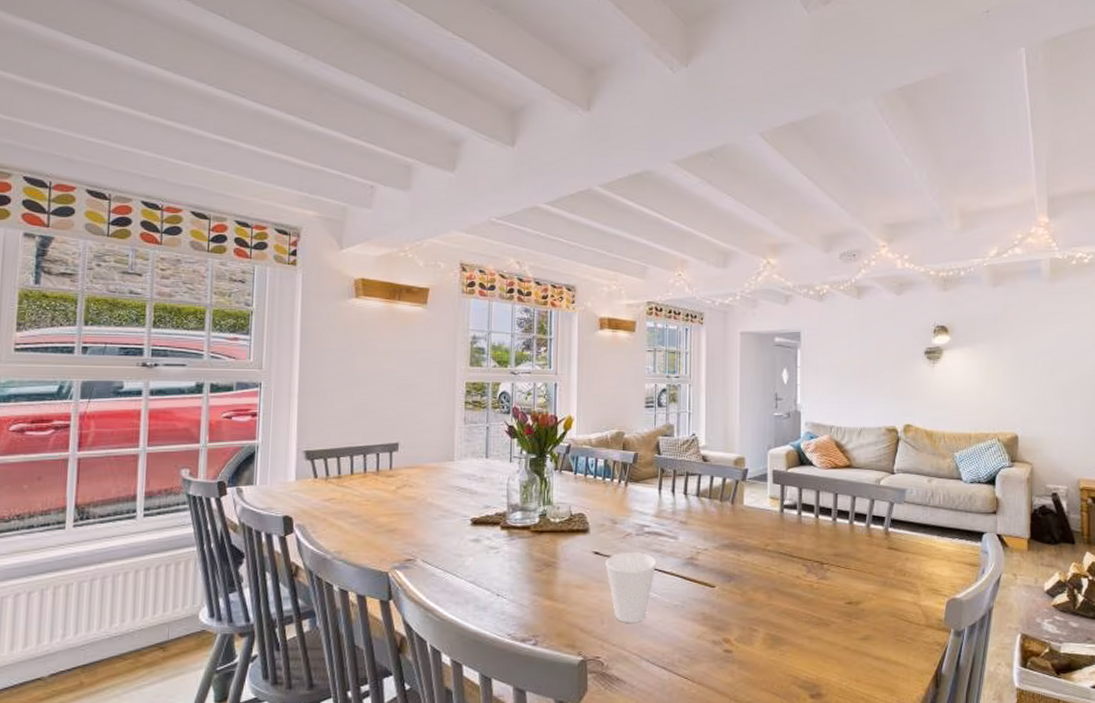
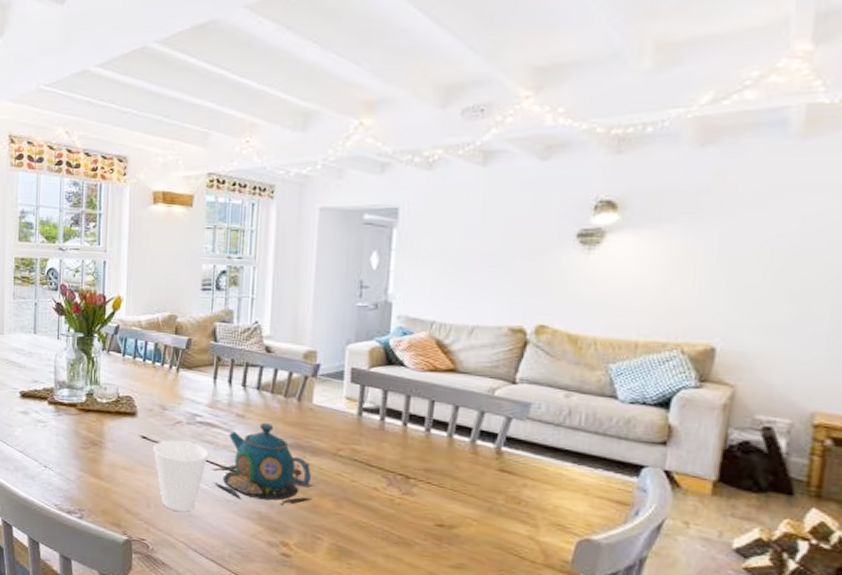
teapot: none [660,526,749,604] -> present [211,422,315,506]

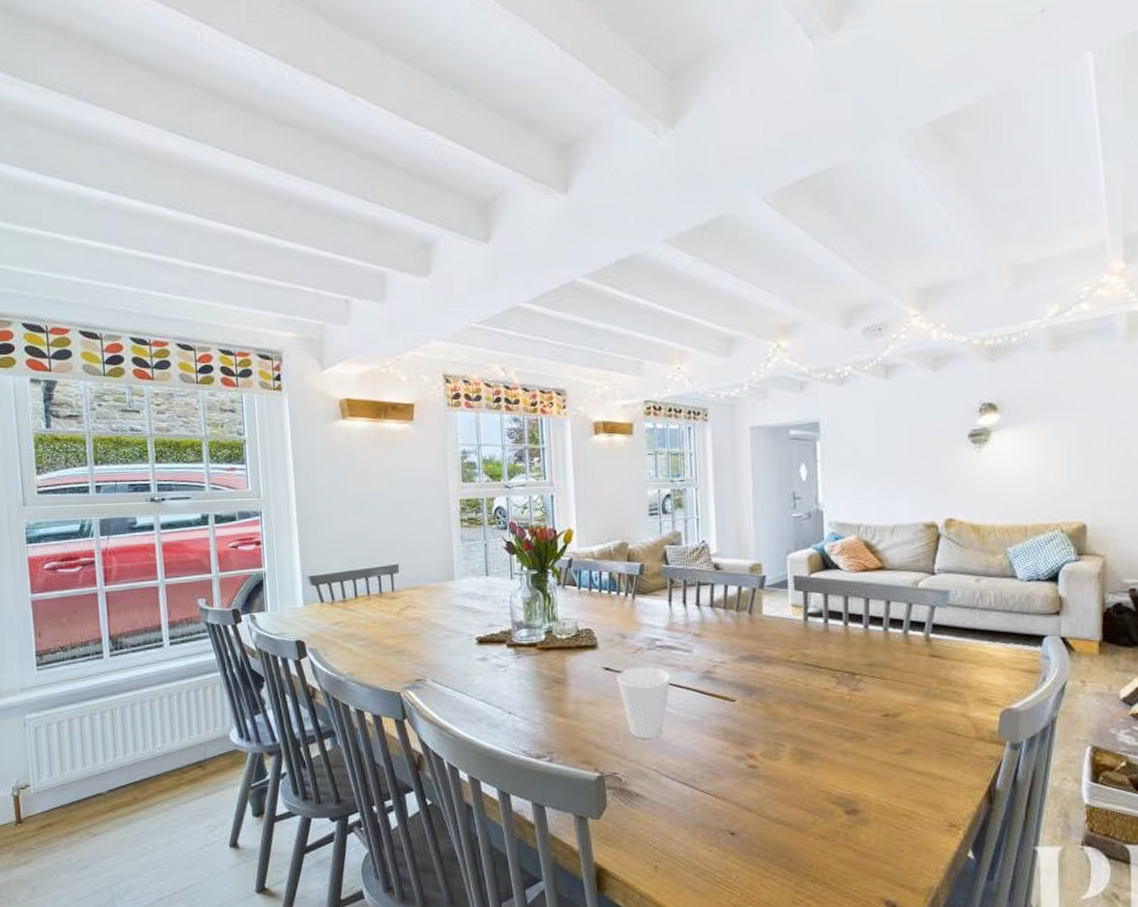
teapot: present [211,422,315,506] -> none [675,638,772,719]

